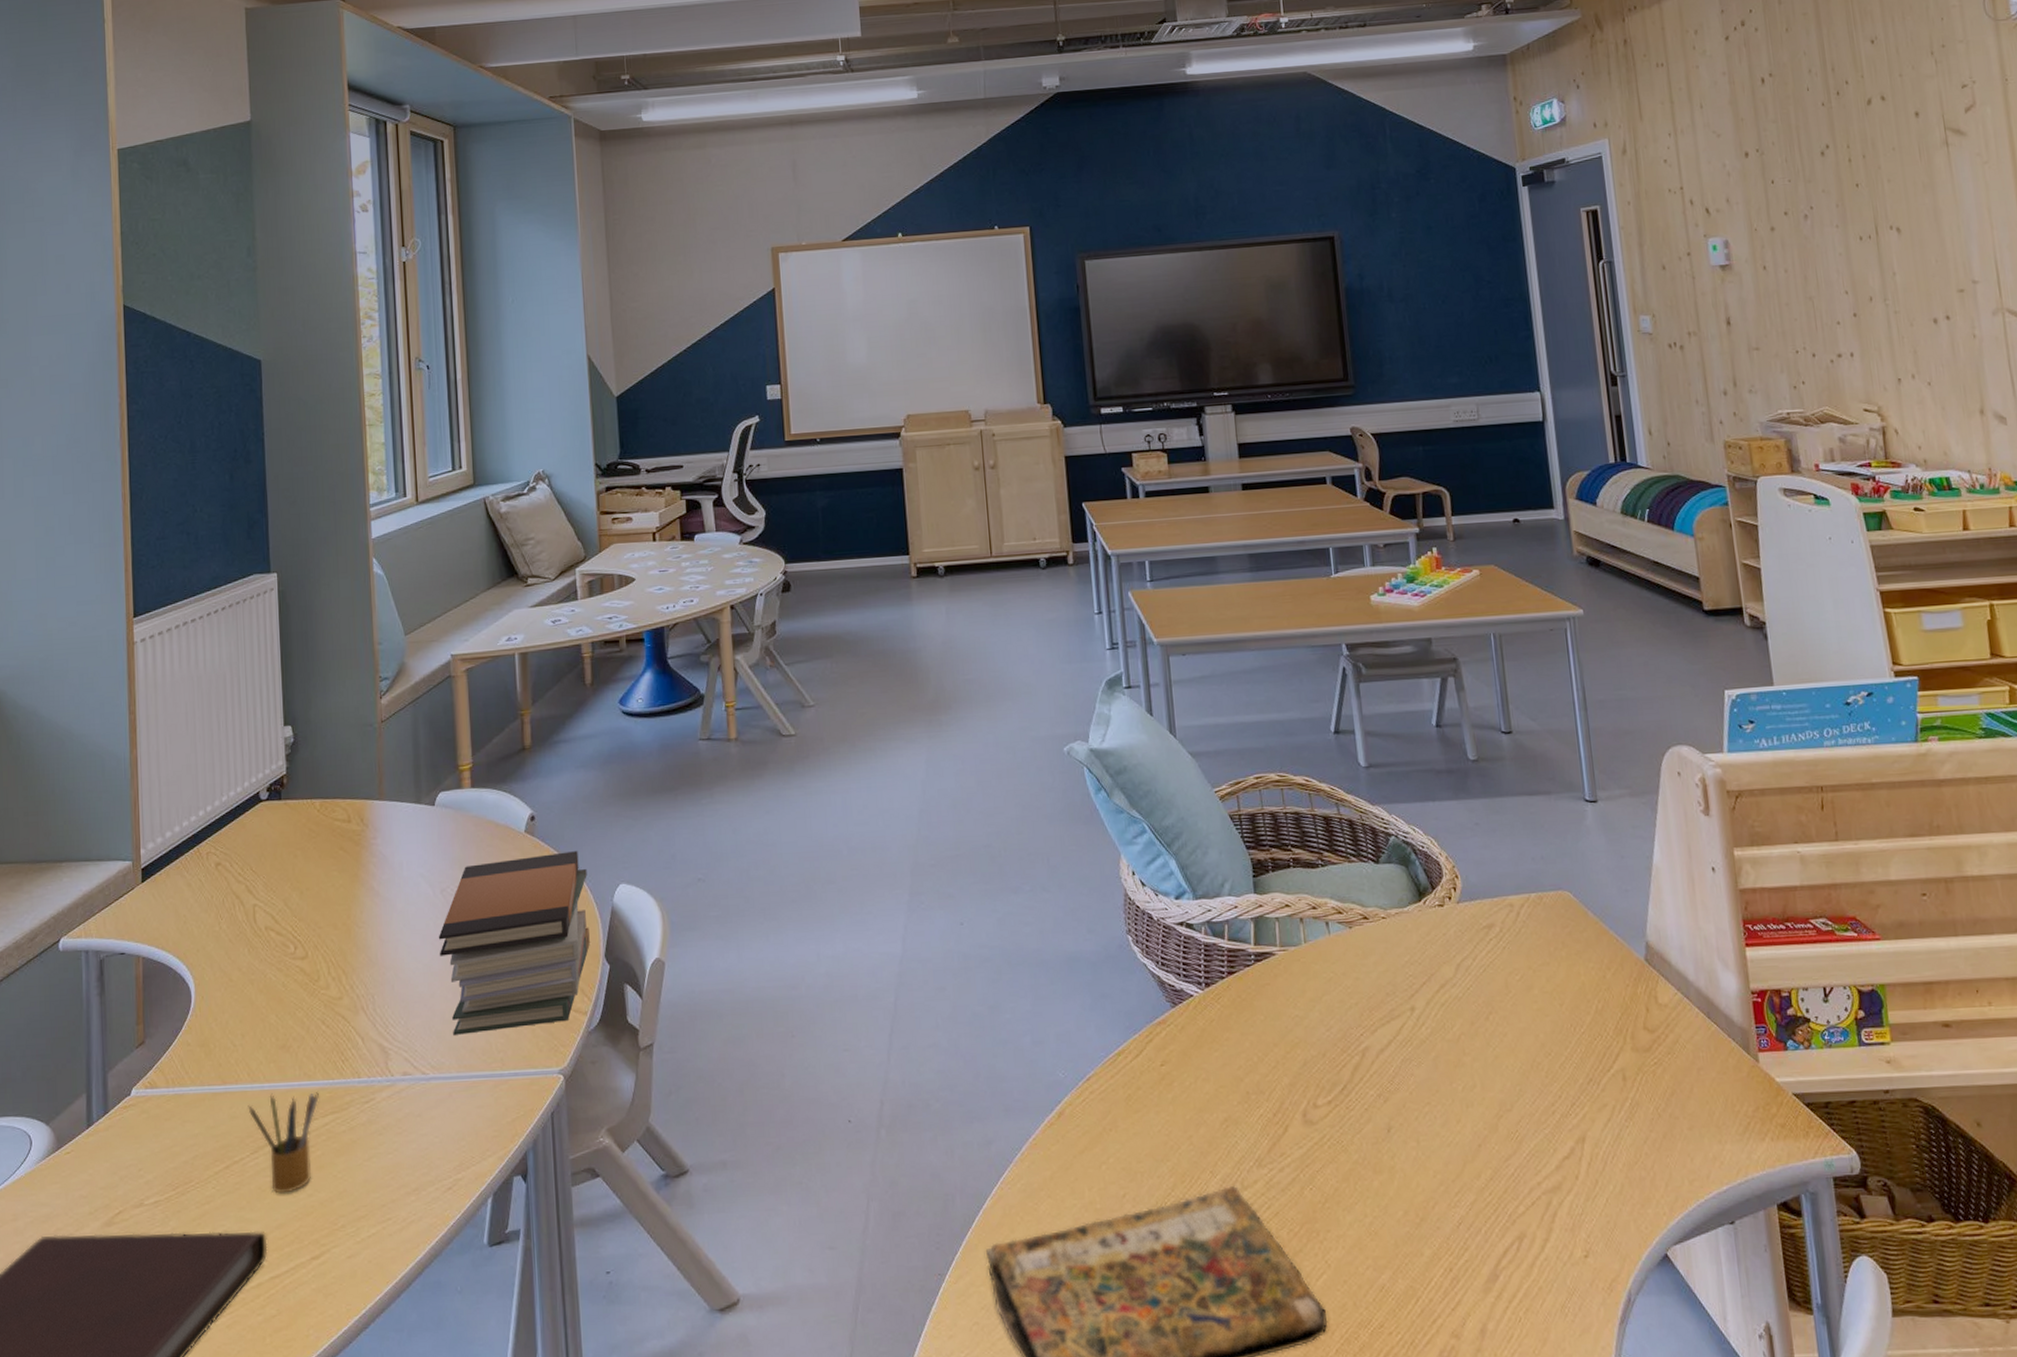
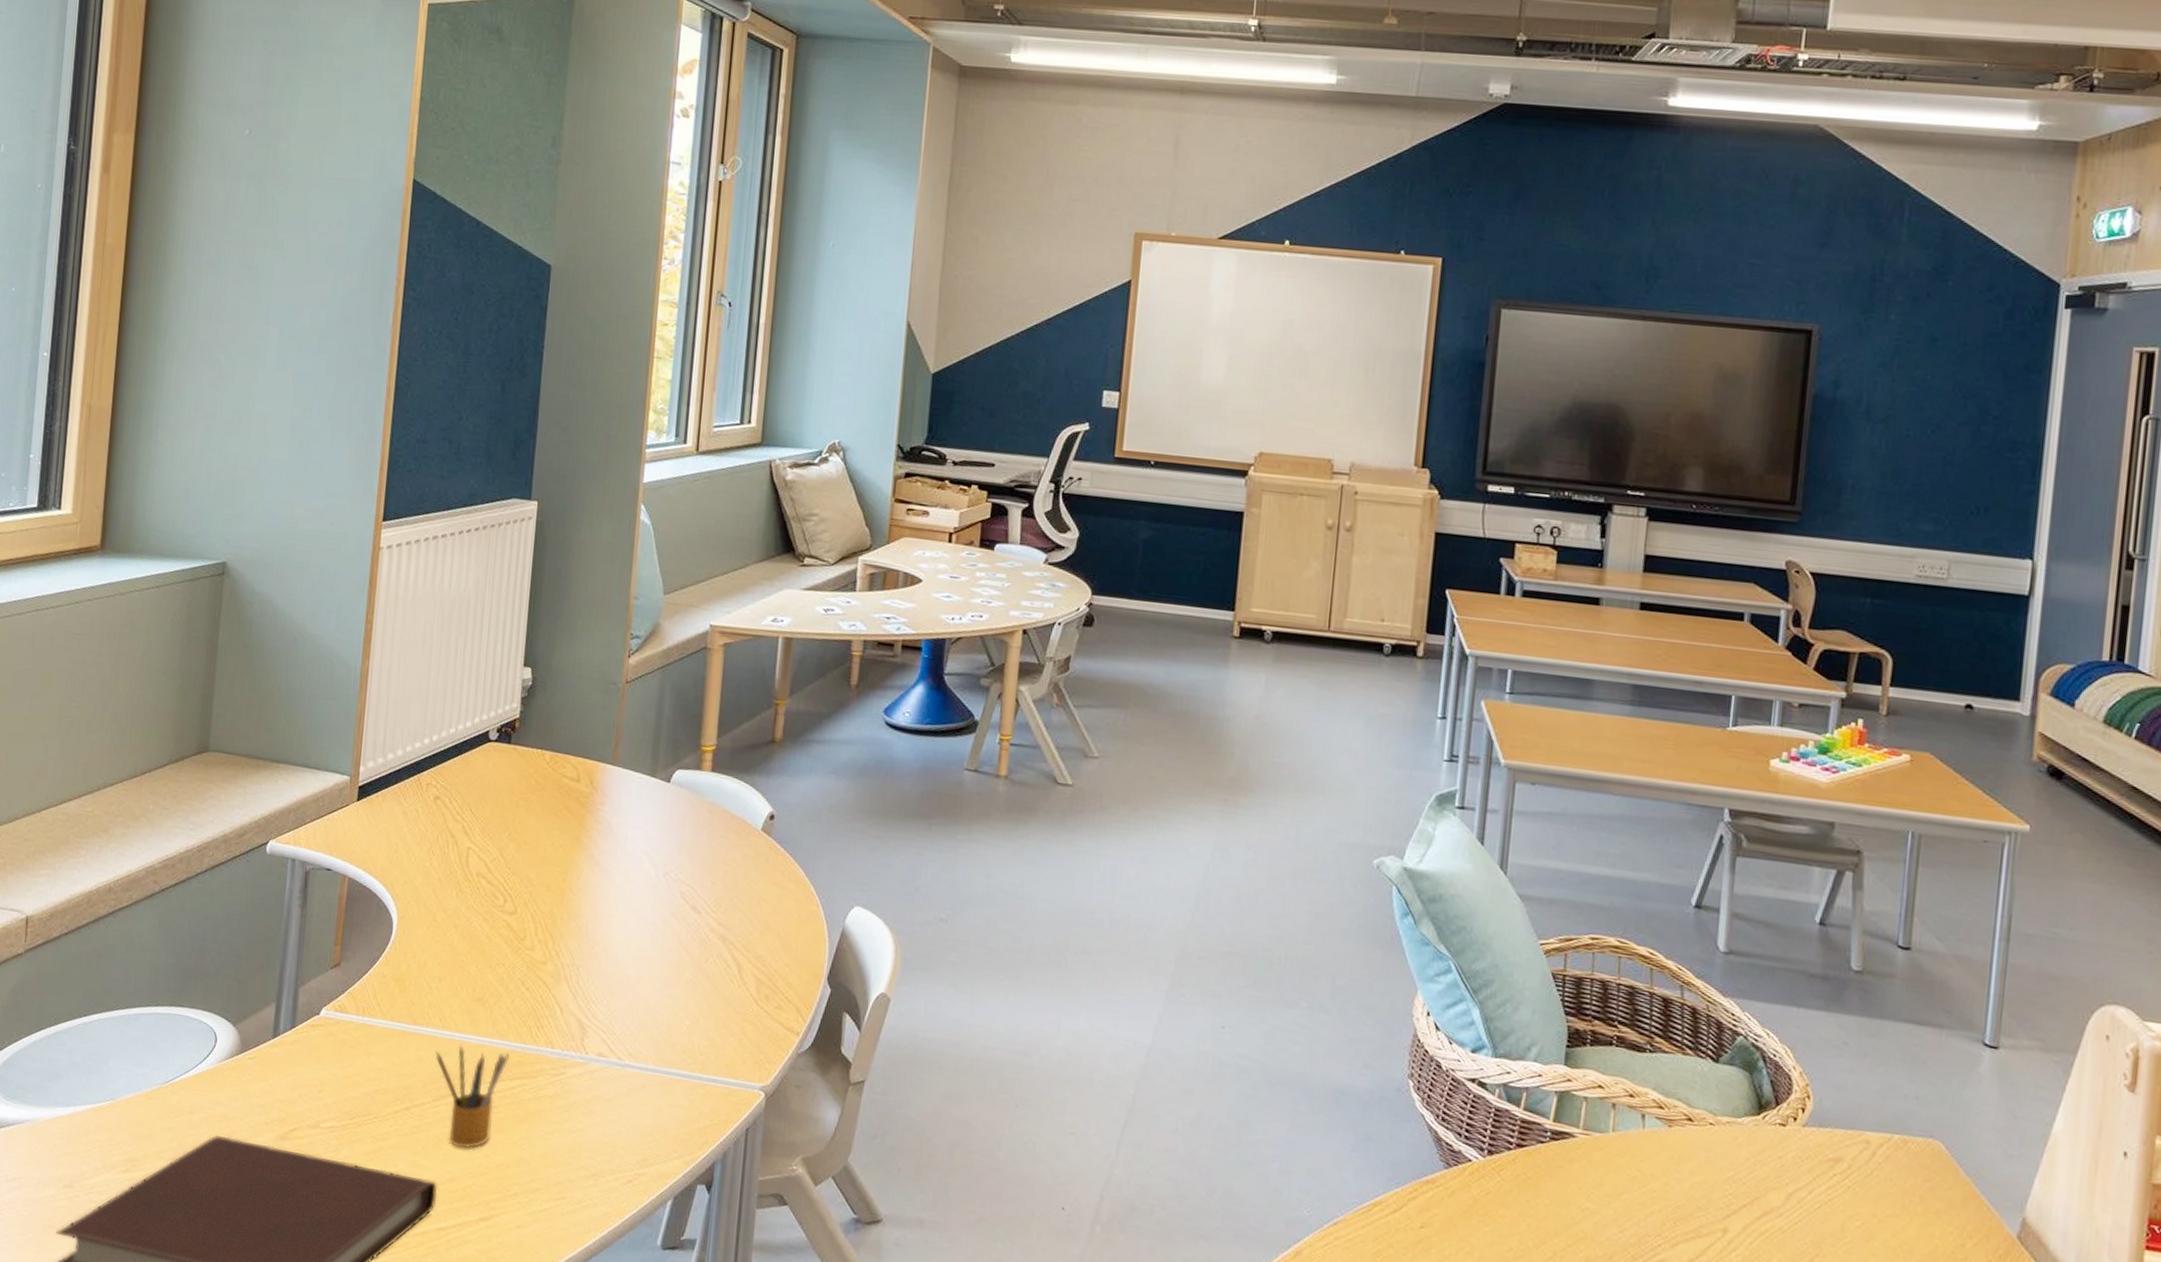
book stack: present [438,851,590,1035] -> none [653,853,822,1038]

